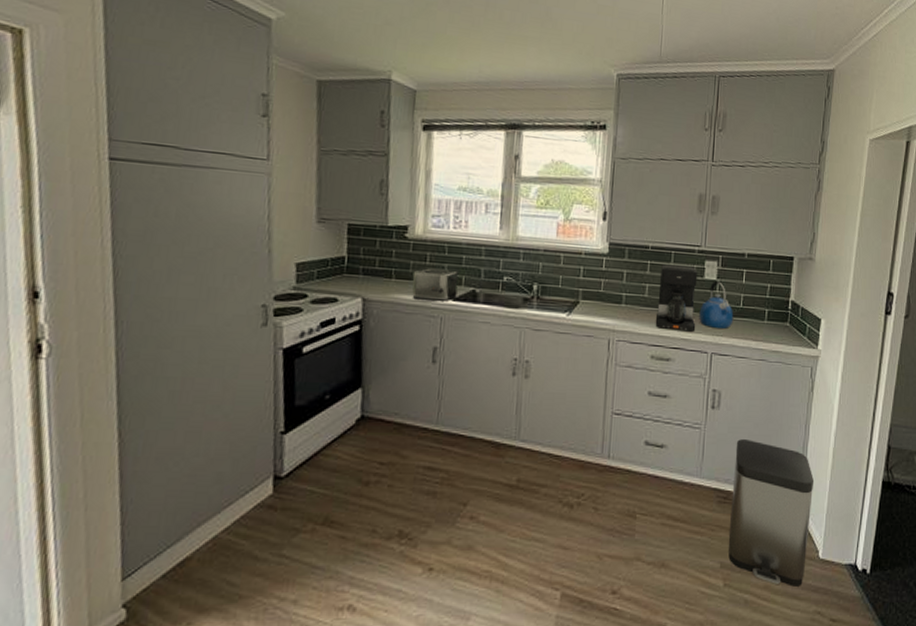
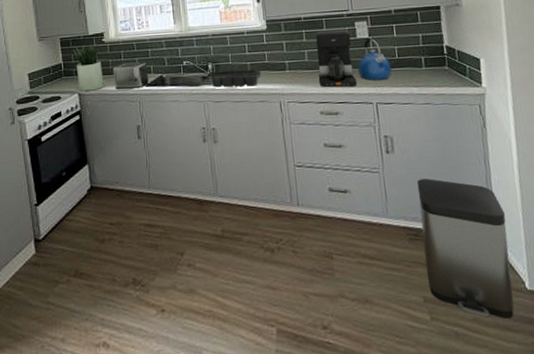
planter: none [360,237,402,297] -> present [73,43,106,91]
dish rack: none [532,288,595,318] -> present [209,63,262,88]

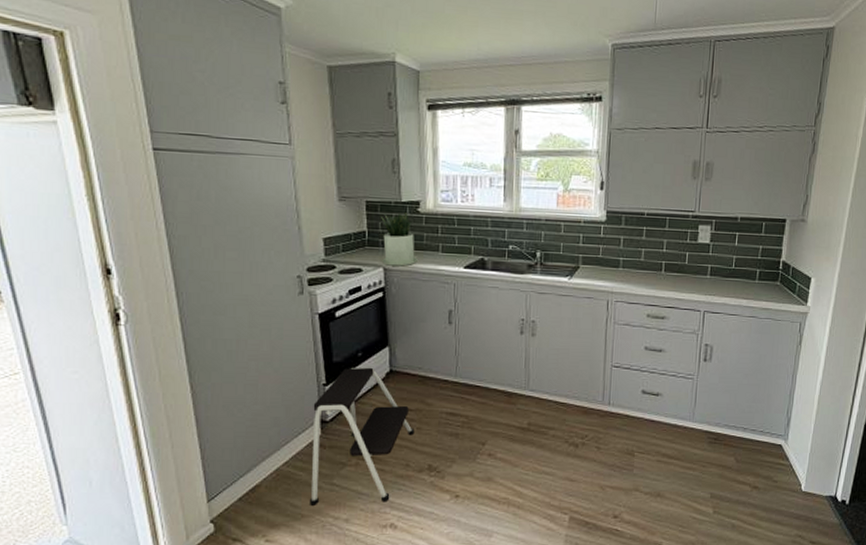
step stool: none [27,185,118,325] -> present [310,367,415,505]
toaster: present [112,62,149,90] -> none [426,239,468,270]
dish rack: present [209,63,262,88] -> none [536,254,594,281]
coffee maker: present [315,29,358,88] -> none [651,230,692,293]
kettle: present [358,38,392,80] -> none [692,244,726,288]
pedal bin: present [416,178,514,319] -> none [718,388,800,514]

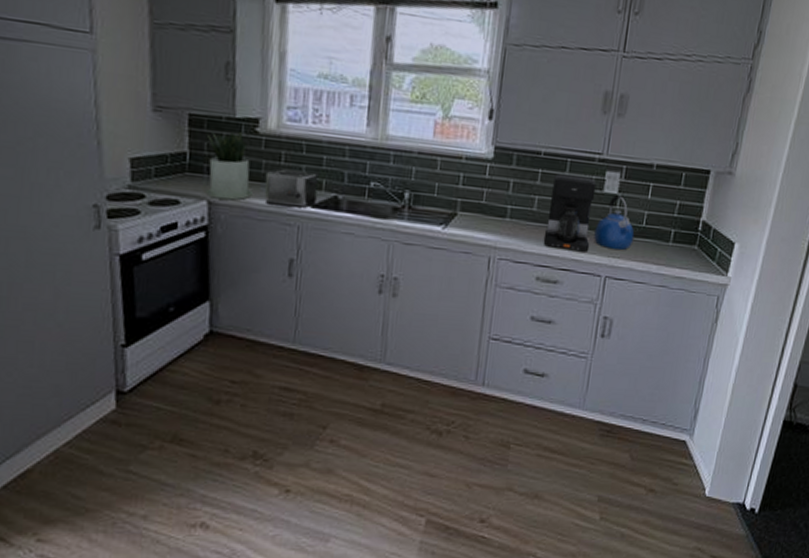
step stool: present [310,367,415,505] -> none [97,325,238,497]
toaster: none [426,239,468,270] -> present [264,168,319,209]
coffee maker: none [651,230,692,293] -> present [543,174,597,254]
kettle: none [692,244,726,288] -> present [594,195,635,250]

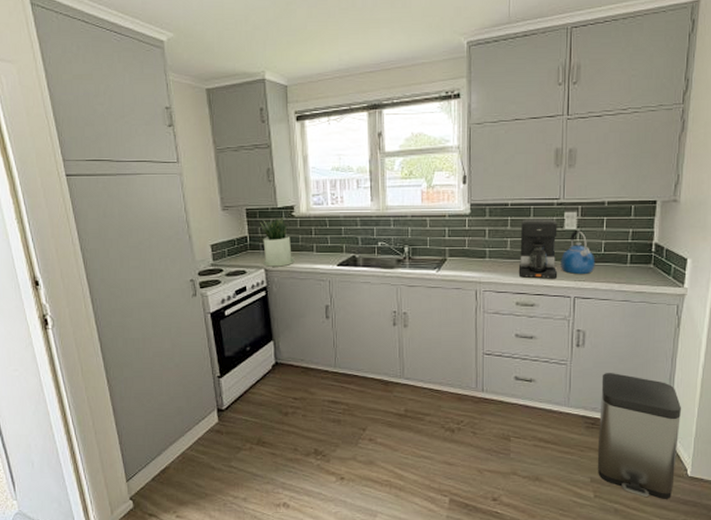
toaster: present [264,168,319,209] -> none [302,240,340,268]
pedal bin: none [607,371,709,523] -> present [597,373,682,499]

